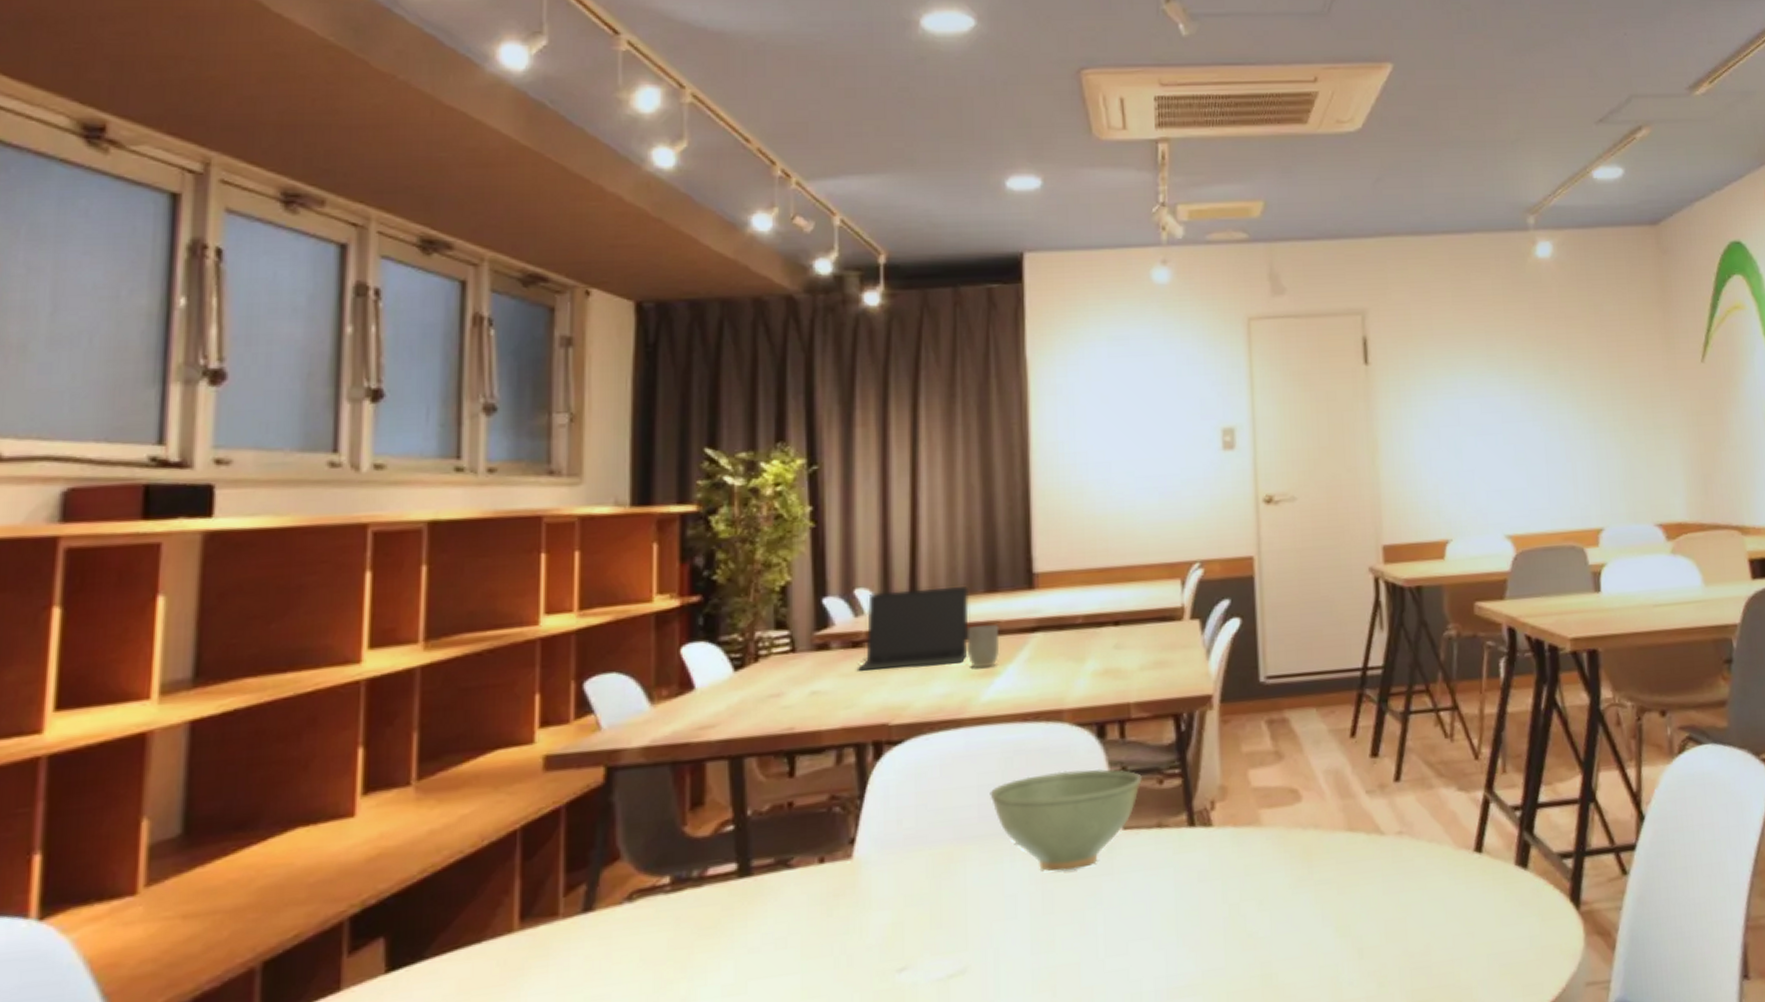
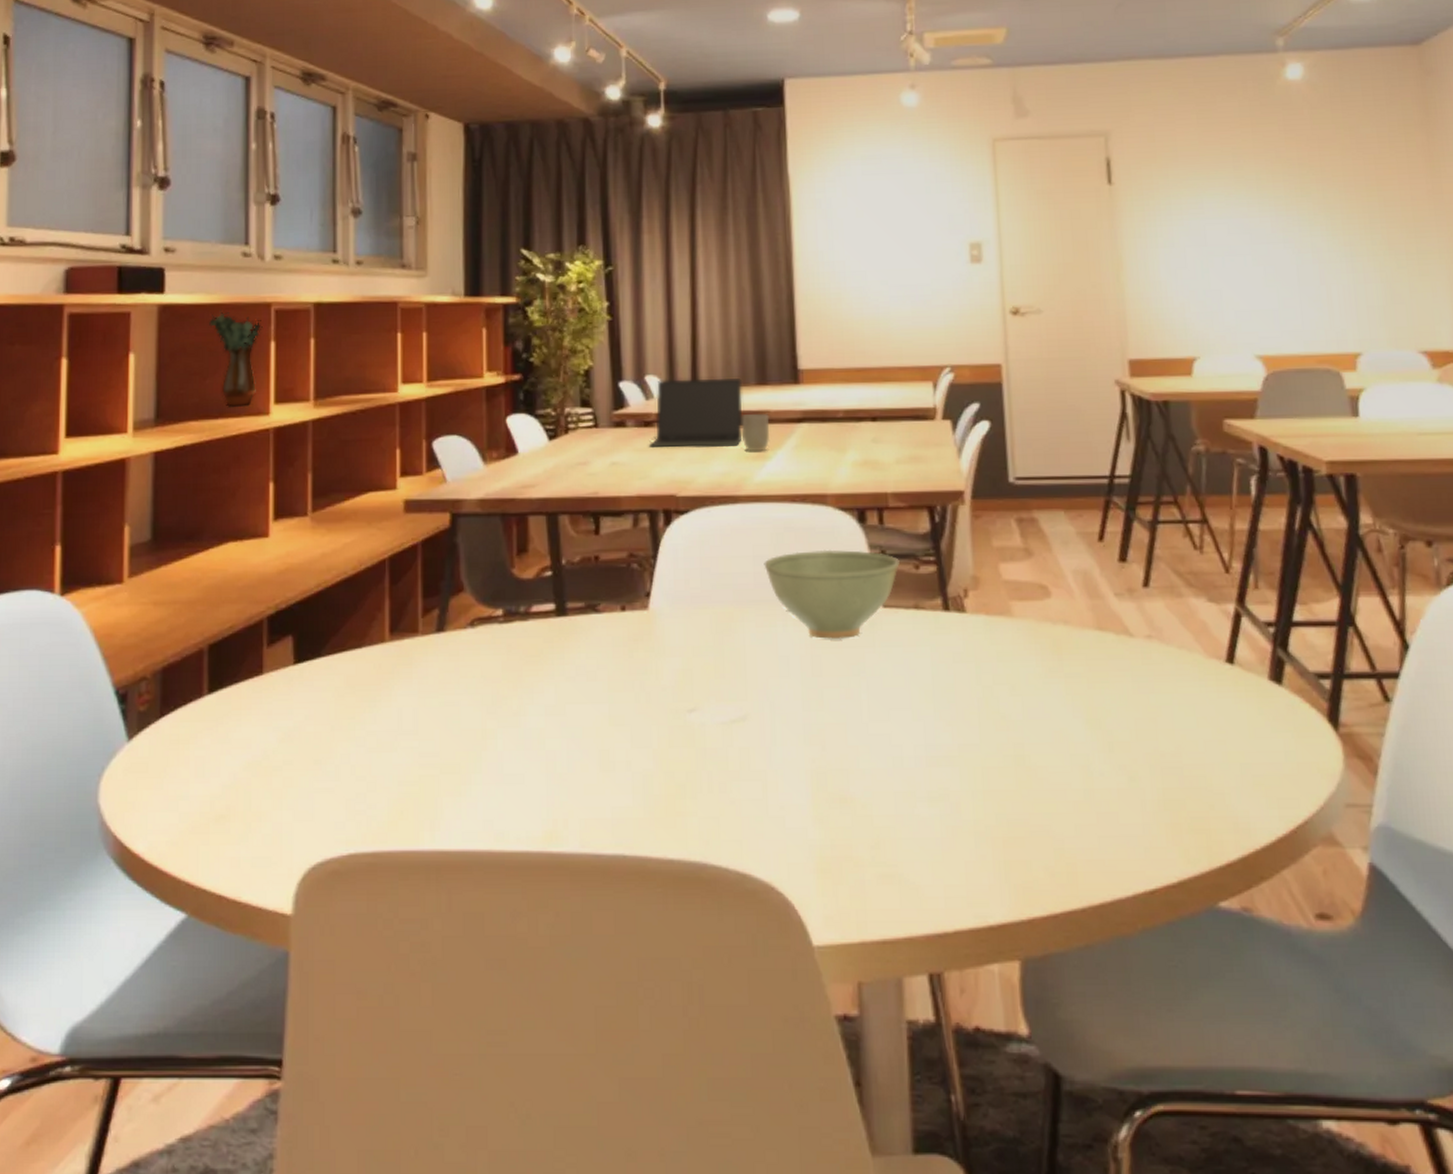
vase: none [278,535,355,655] -> present [209,310,263,407]

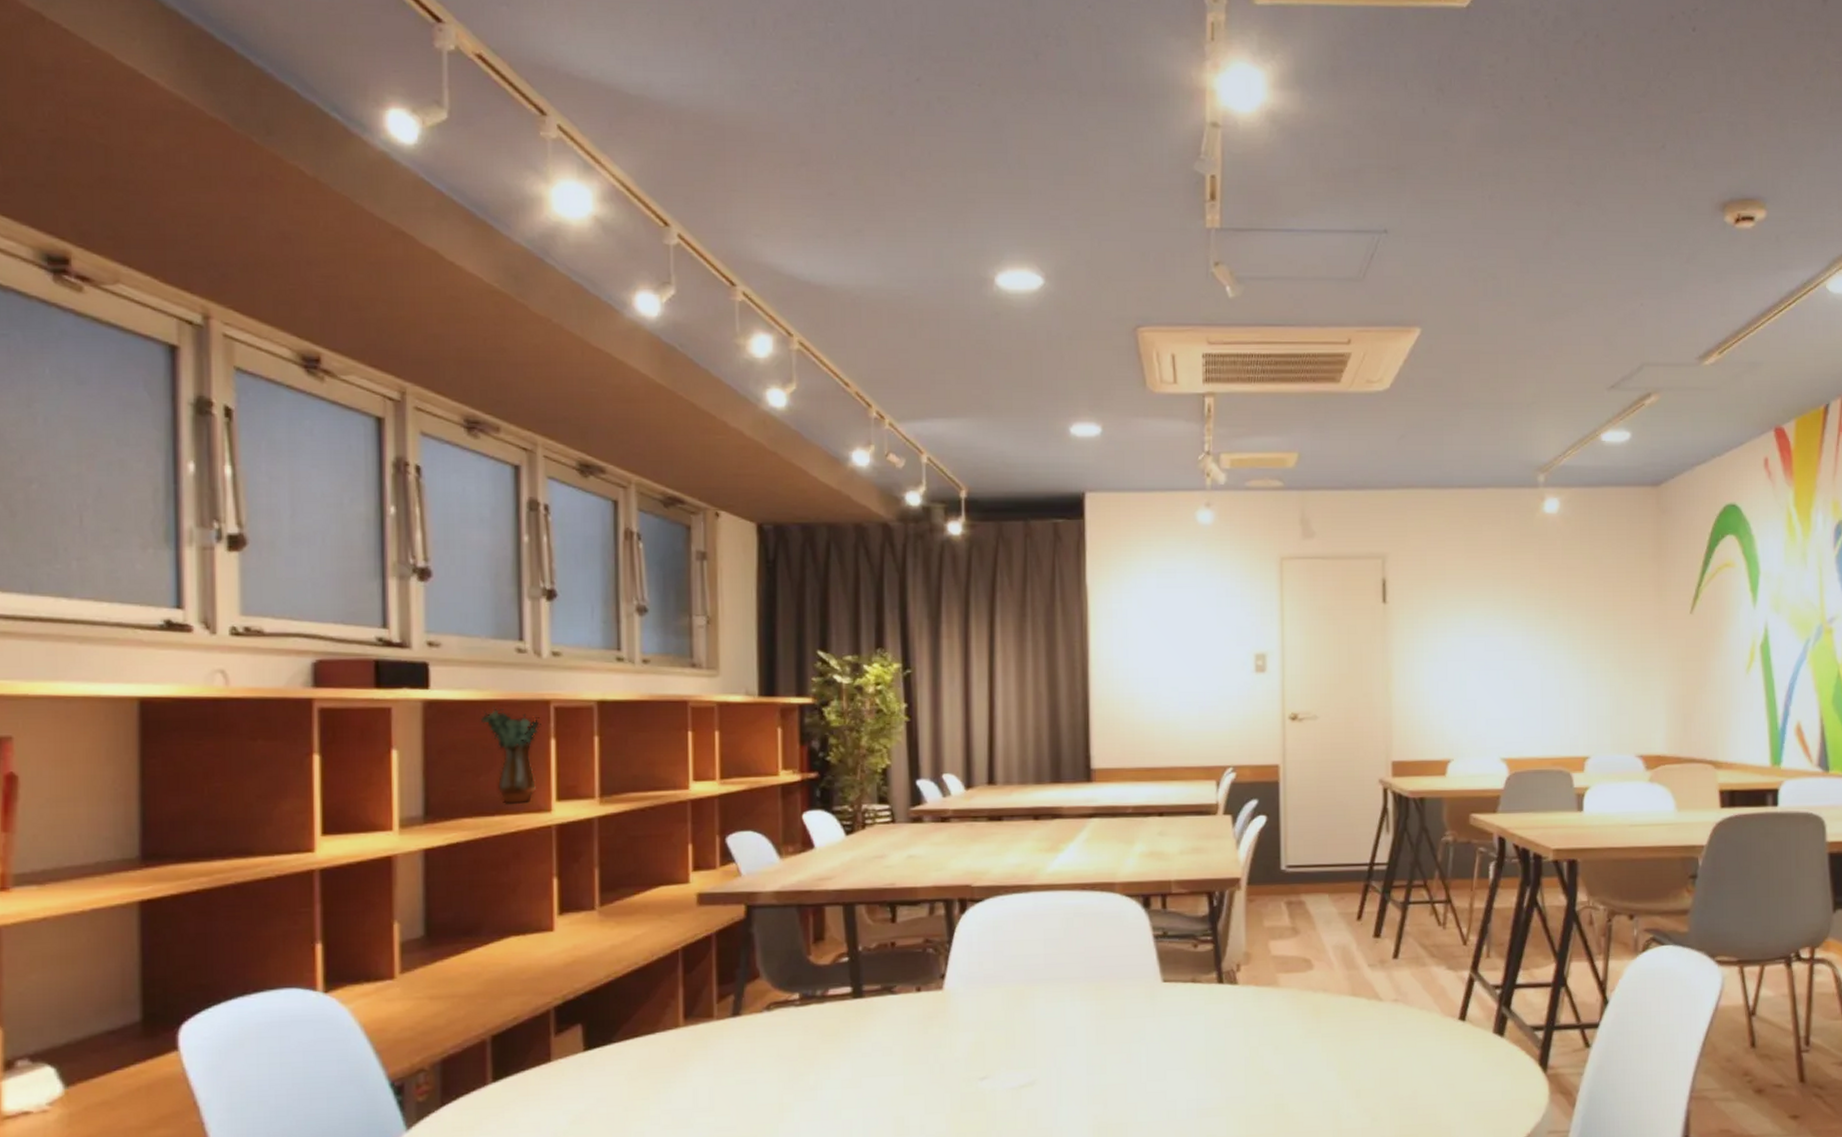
laptop: present [649,378,743,449] -> none [946,776,1038,842]
cup: present [742,414,770,451] -> none [1036,810,1063,844]
bowl: present [764,549,900,640] -> none [1054,932,1180,1012]

